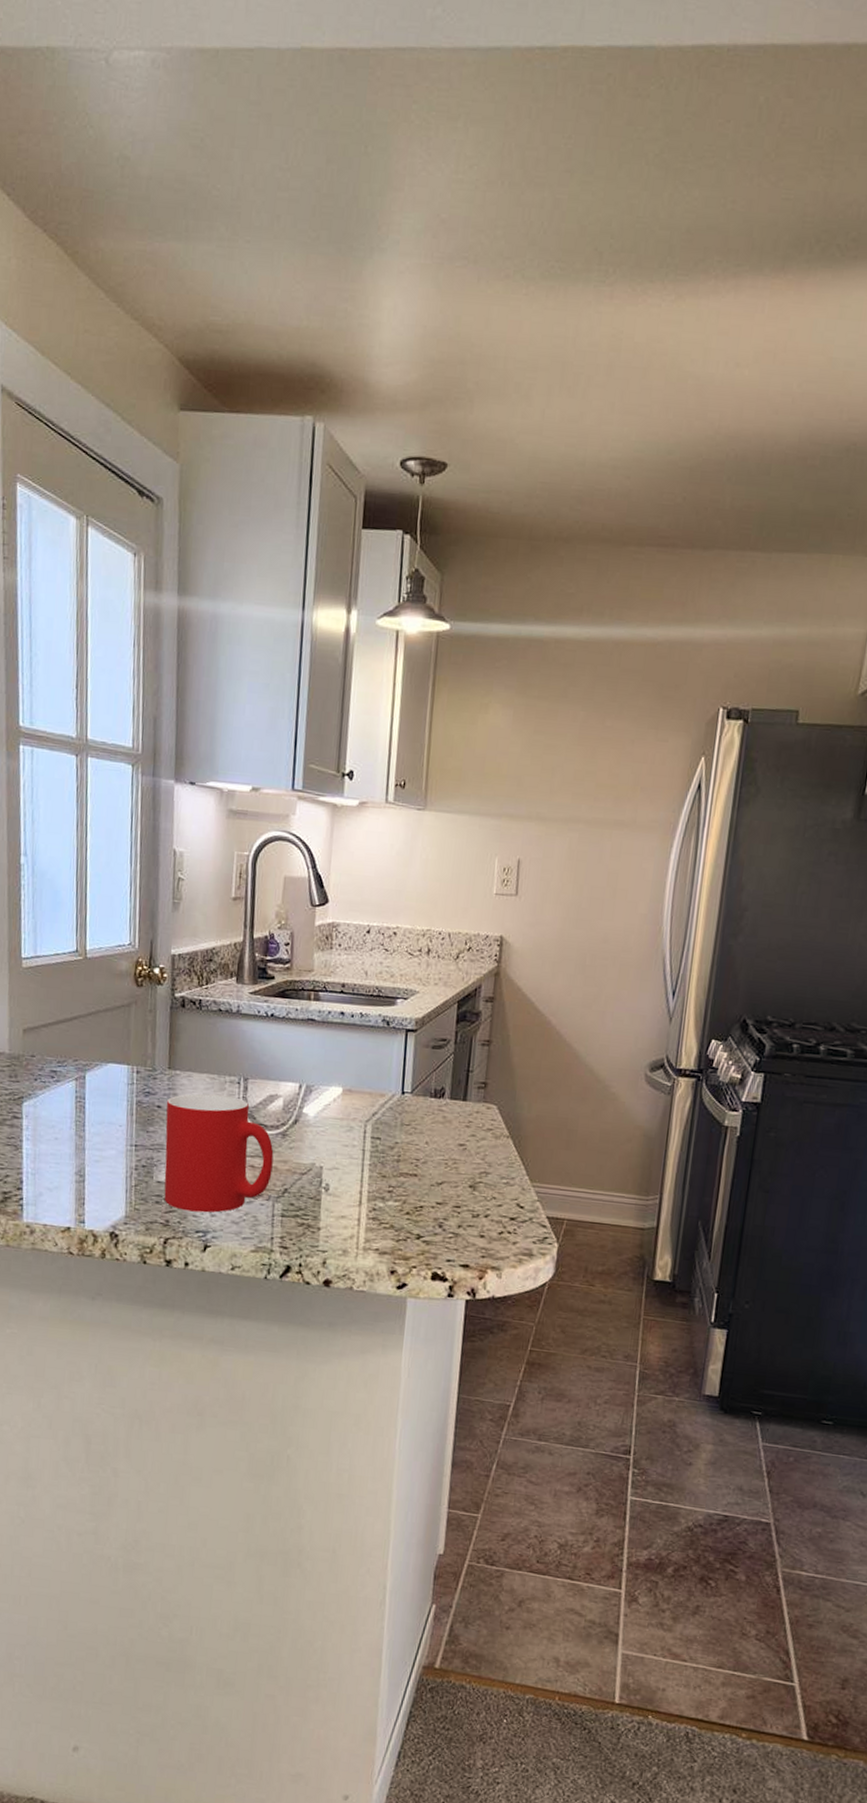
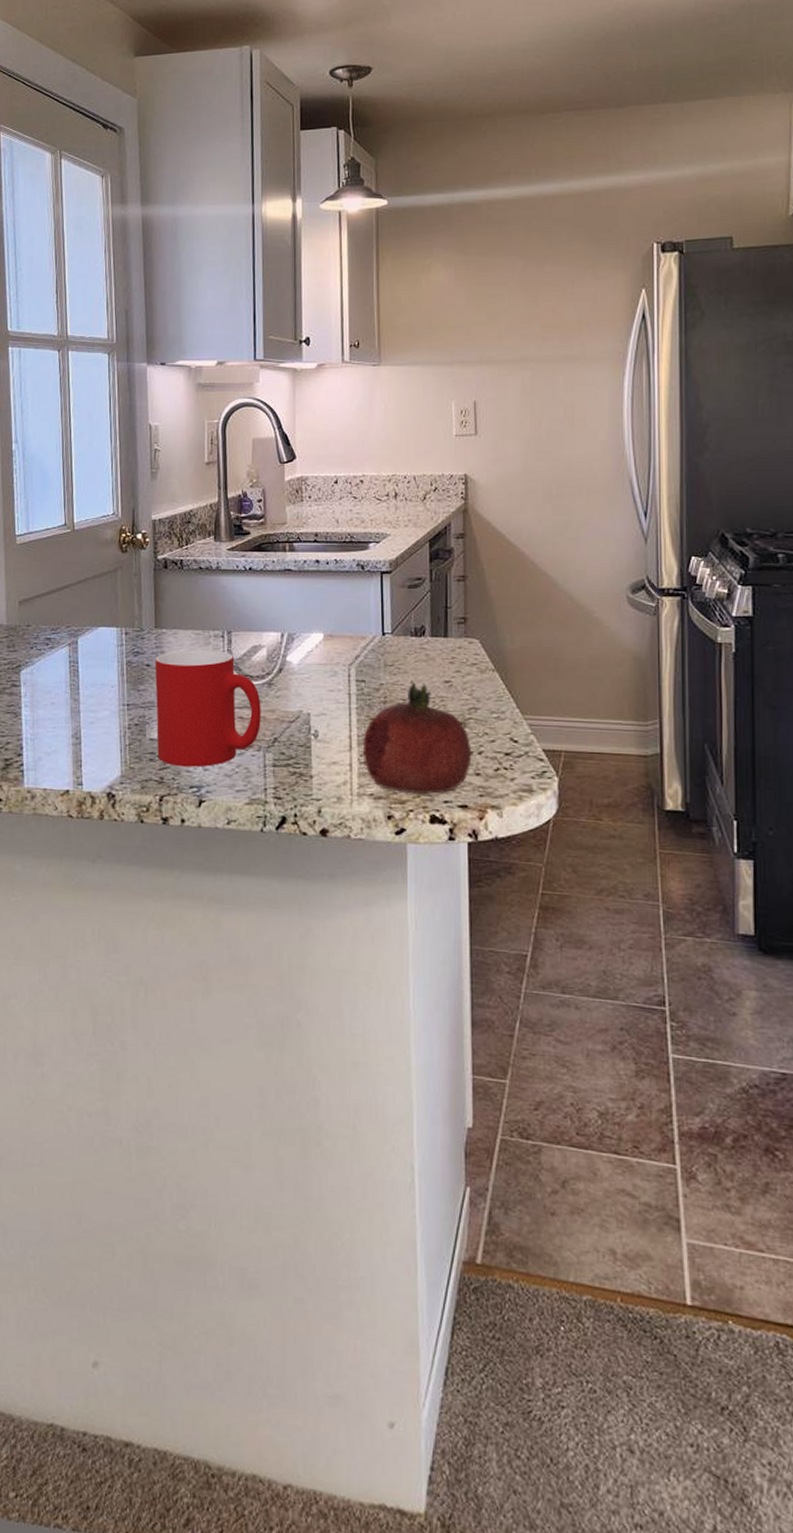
fruit: none [372,1143,479,1253] -> present [362,682,472,795]

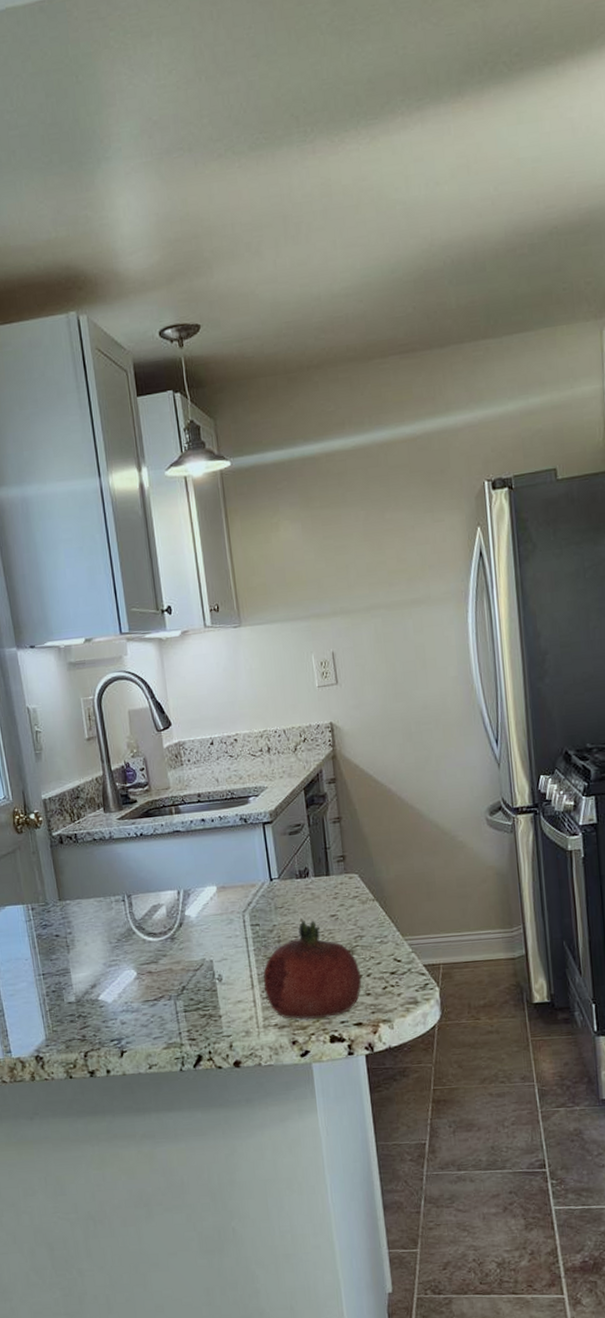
cup: present [154,649,261,767] -> none [63,914,169,1024]

